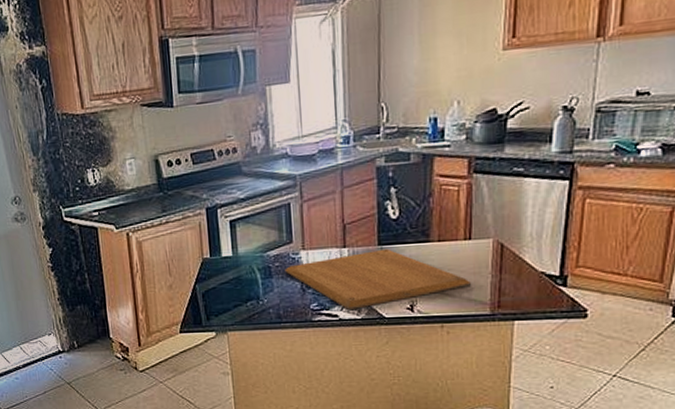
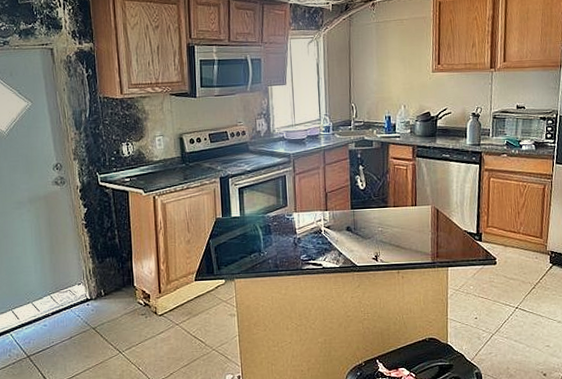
chopping board: present [285,248,472,311] -> none [281,212,418,261]

